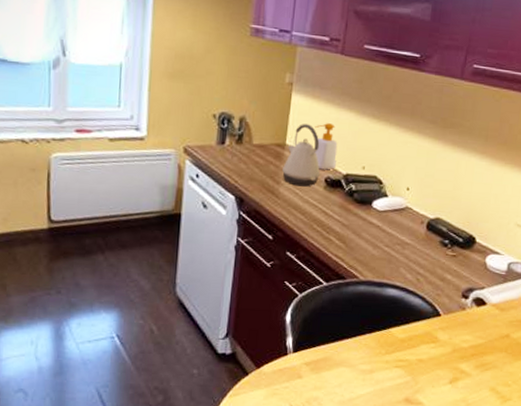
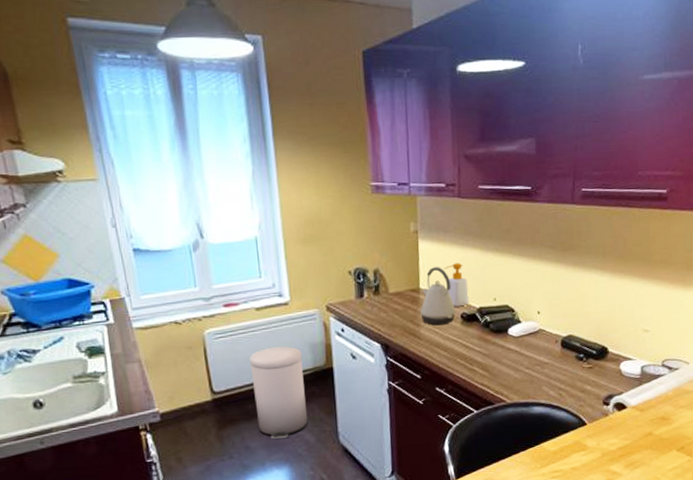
pedal bin: none [92,182,150,282] -> present [250,346,308,440]

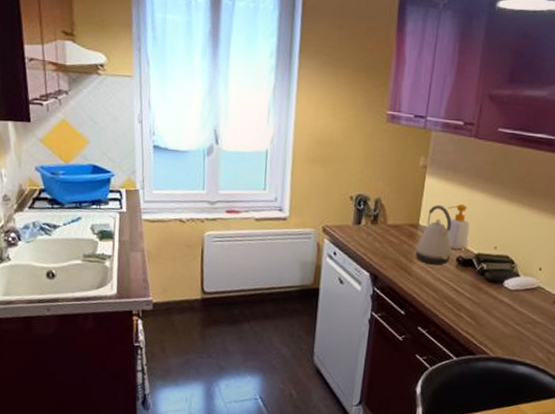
pedal bin: present [250,346,308,440] -> none [239,258,292,349]

